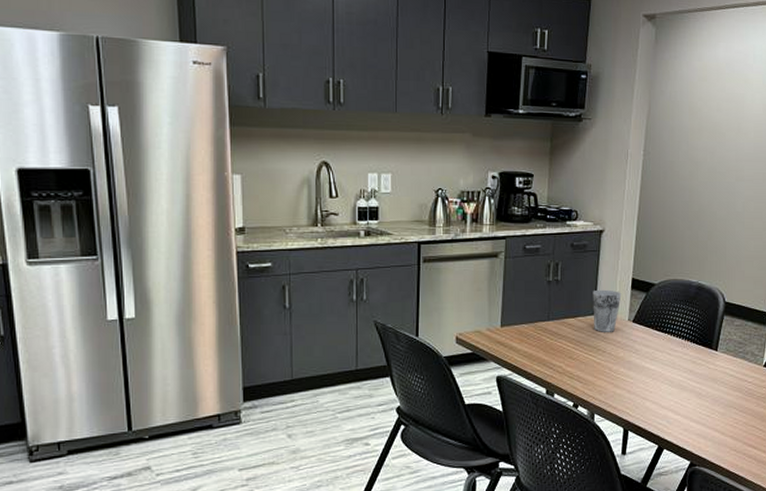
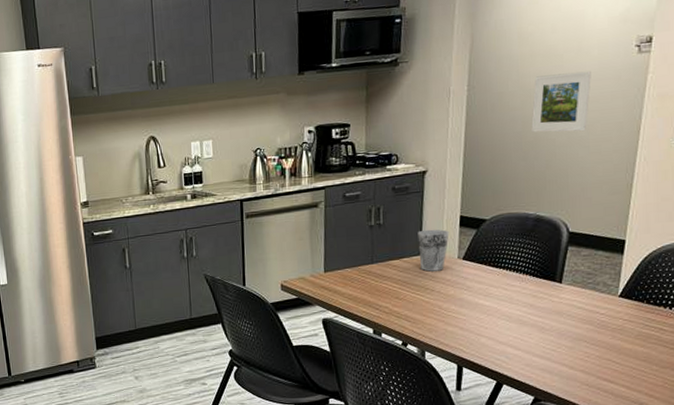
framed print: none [697,150,748,208] -> present [531,70,591,133]

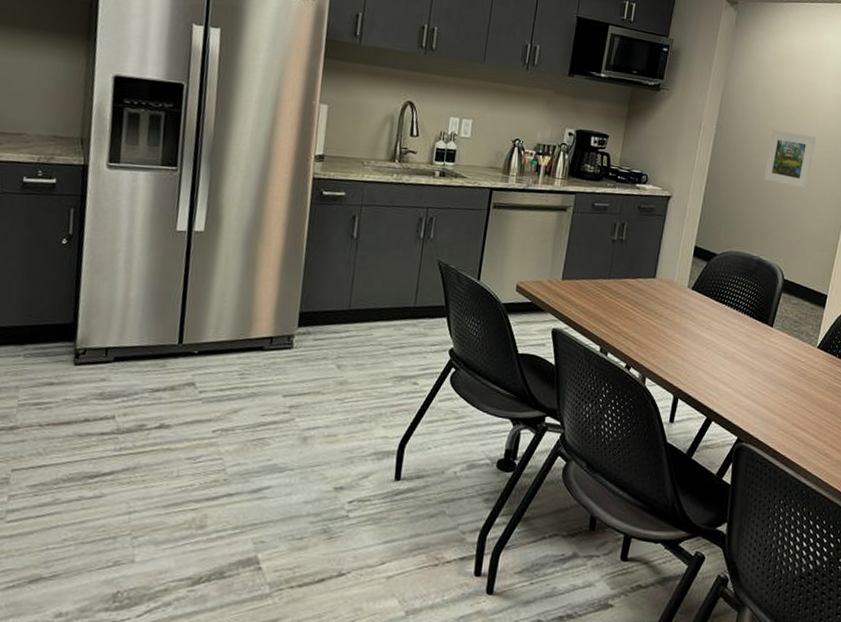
cup: present [417,229,450,272] -> none [653,253,683,297]

